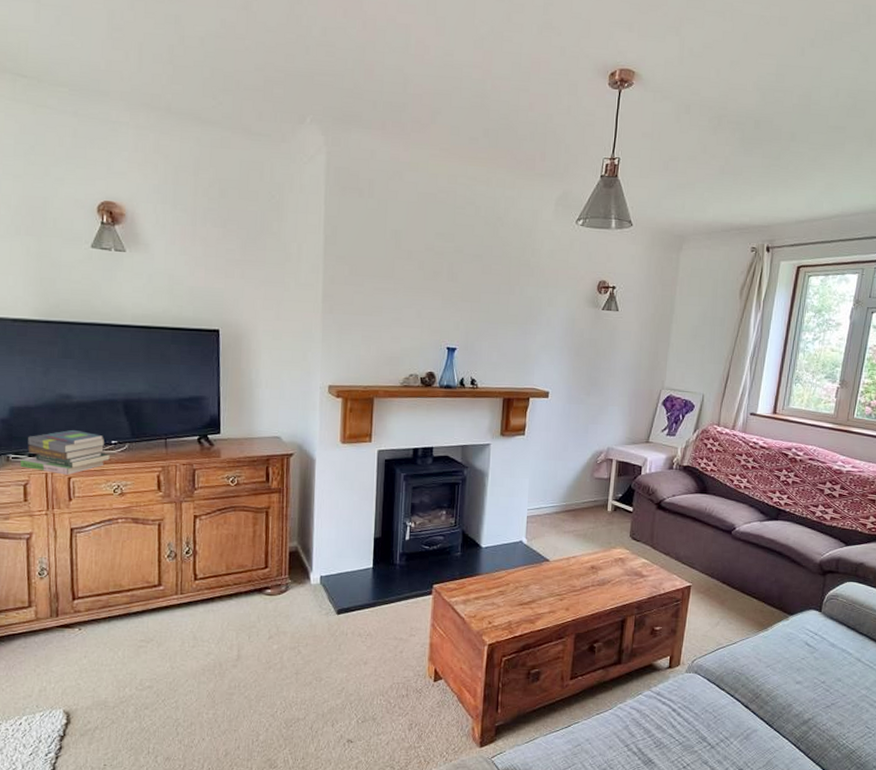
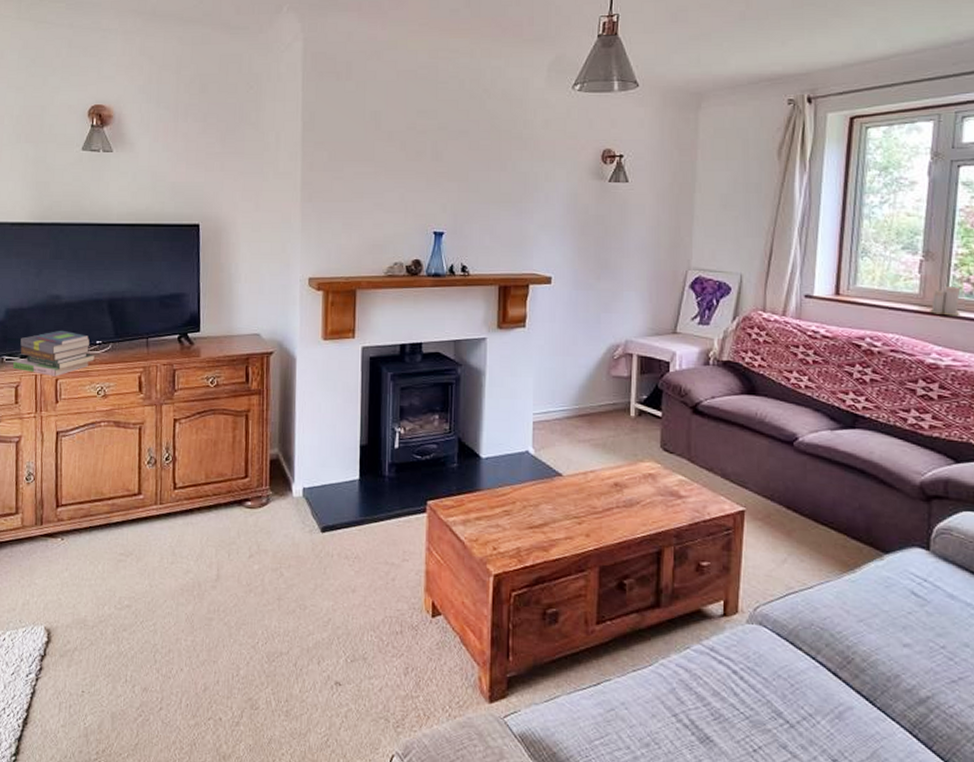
candle: none [840,407,864,433] -> present [930,284,961,316]

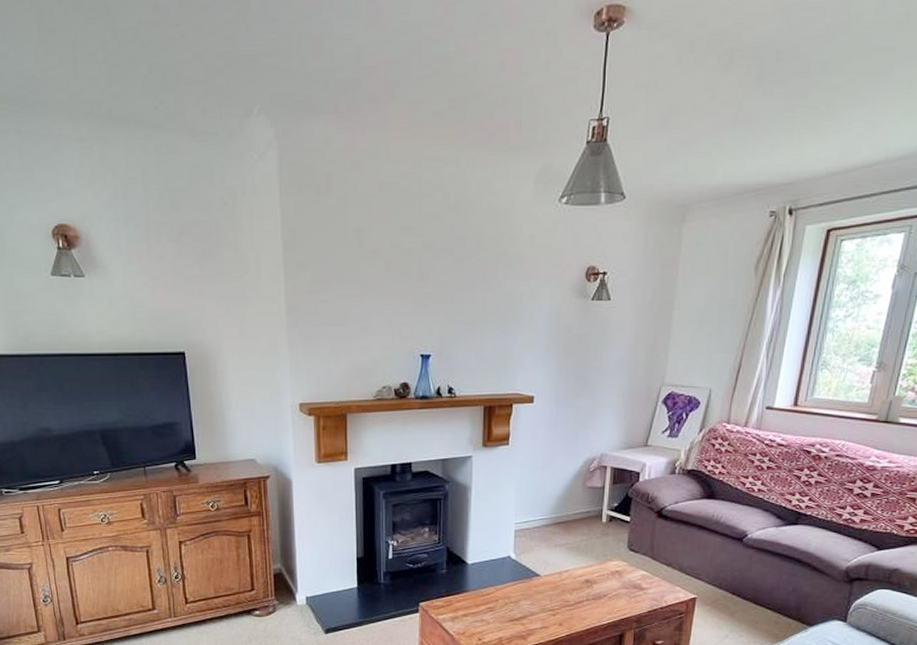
books: present [13,330,95,377] -> none [13,462,94,507]

